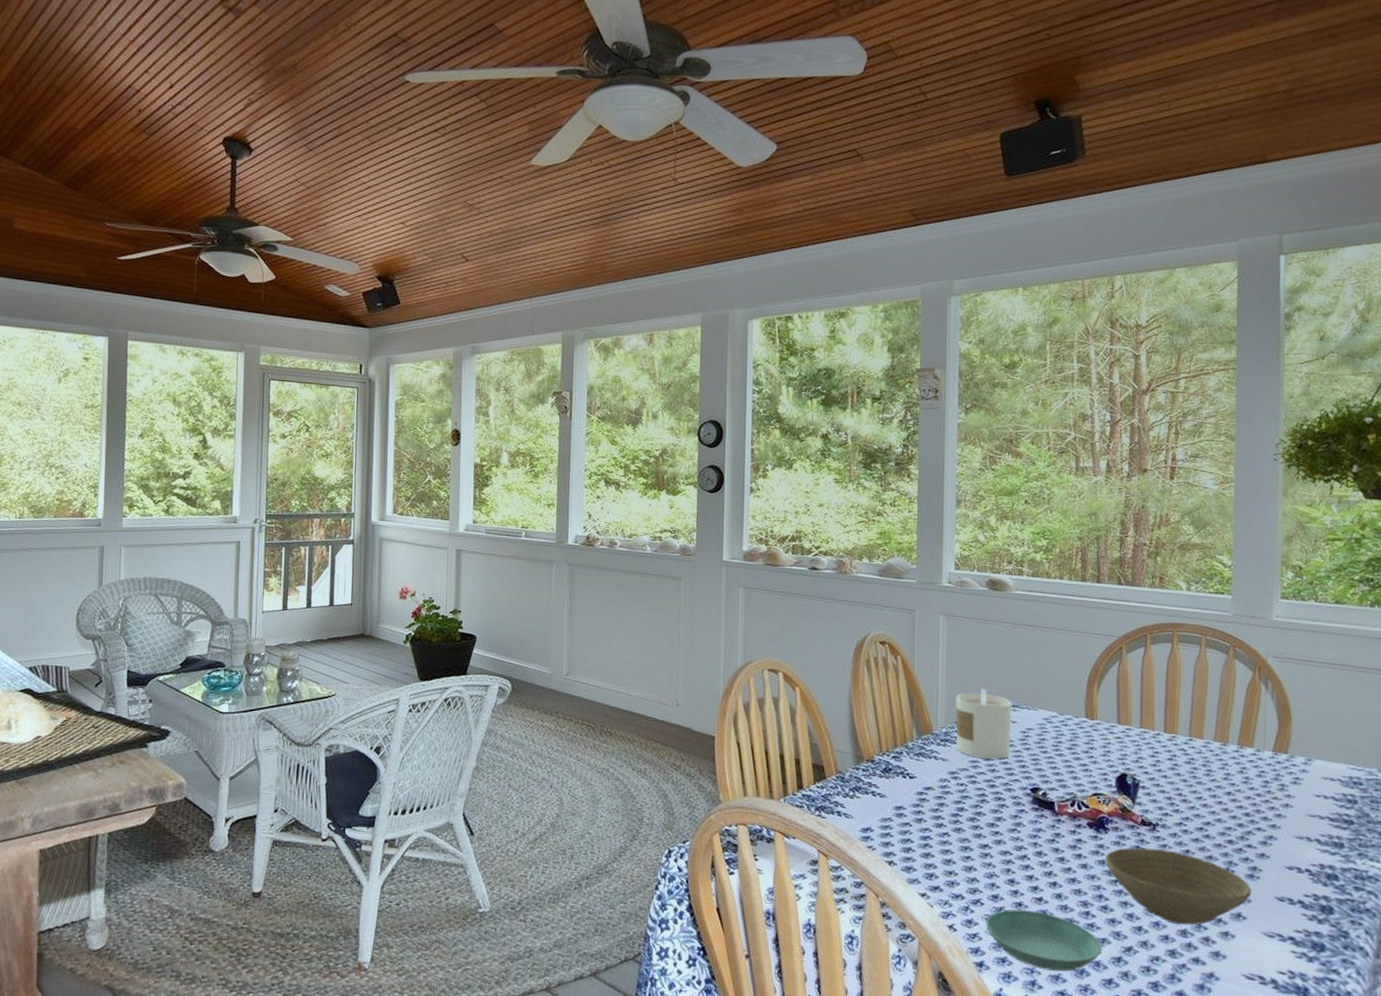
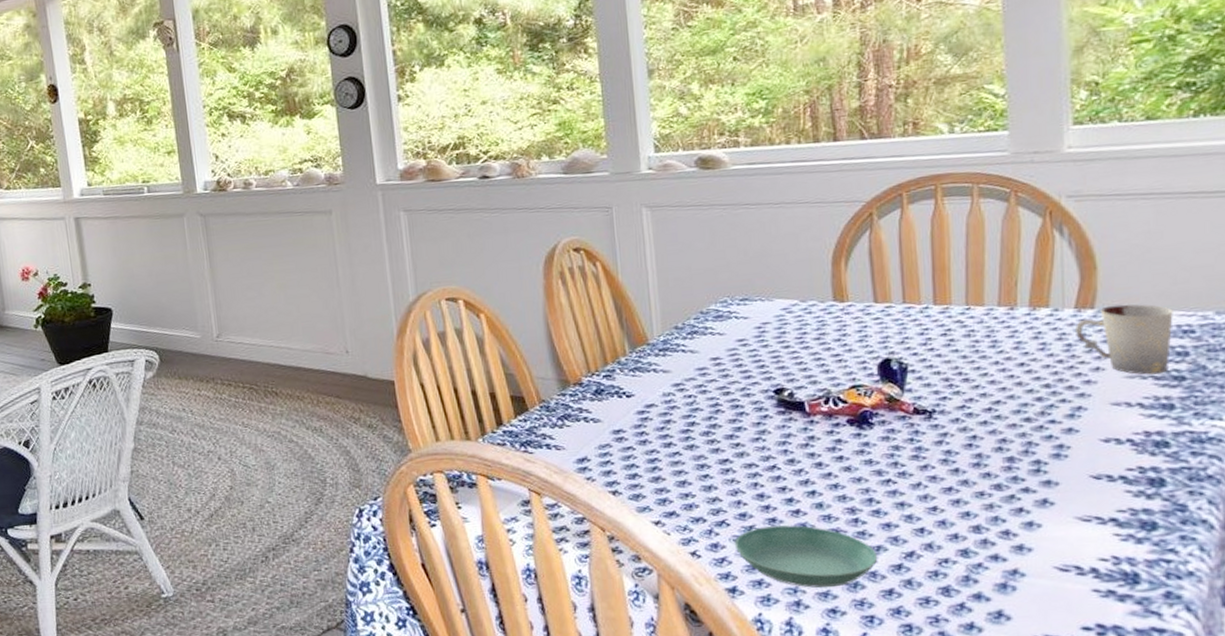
candle: present [955,688,1013,759] -> none [672,284,744,364]
bowl: present [1104,847,1252,925] -> none [871,438,1059,521]
cup: none [1272,753,1347,816] -> present [1076,304,1173,375]

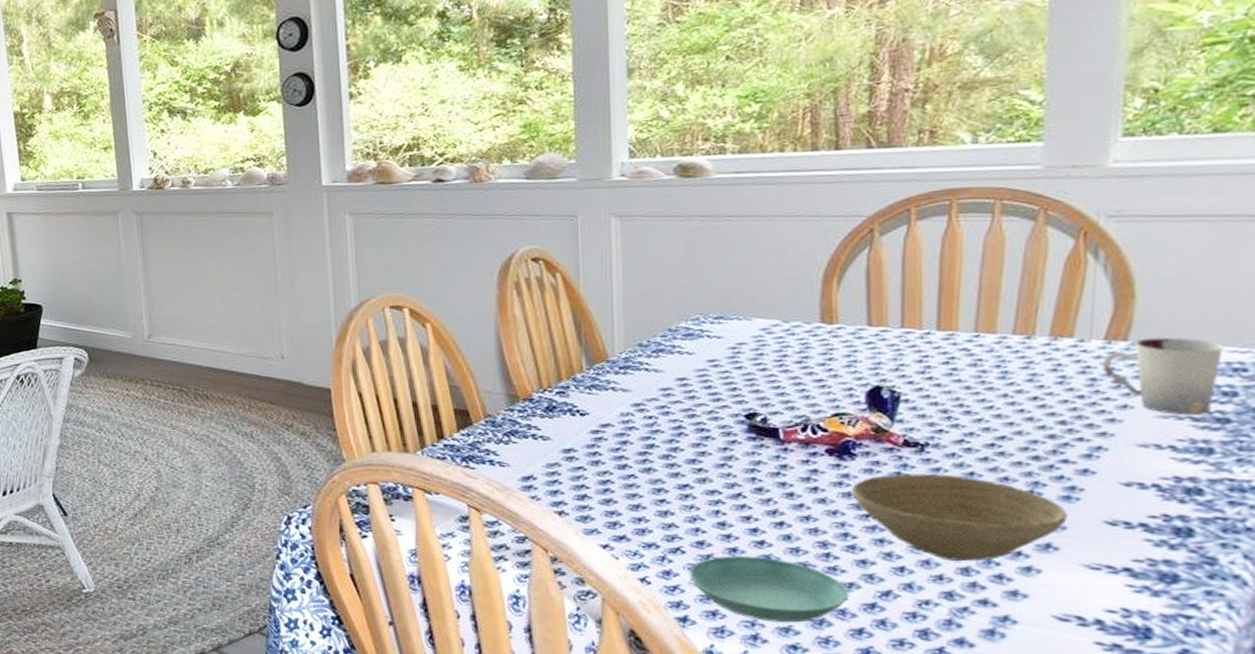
bowl: none [871,438,1059,521] -> present [851,473,1068,562]

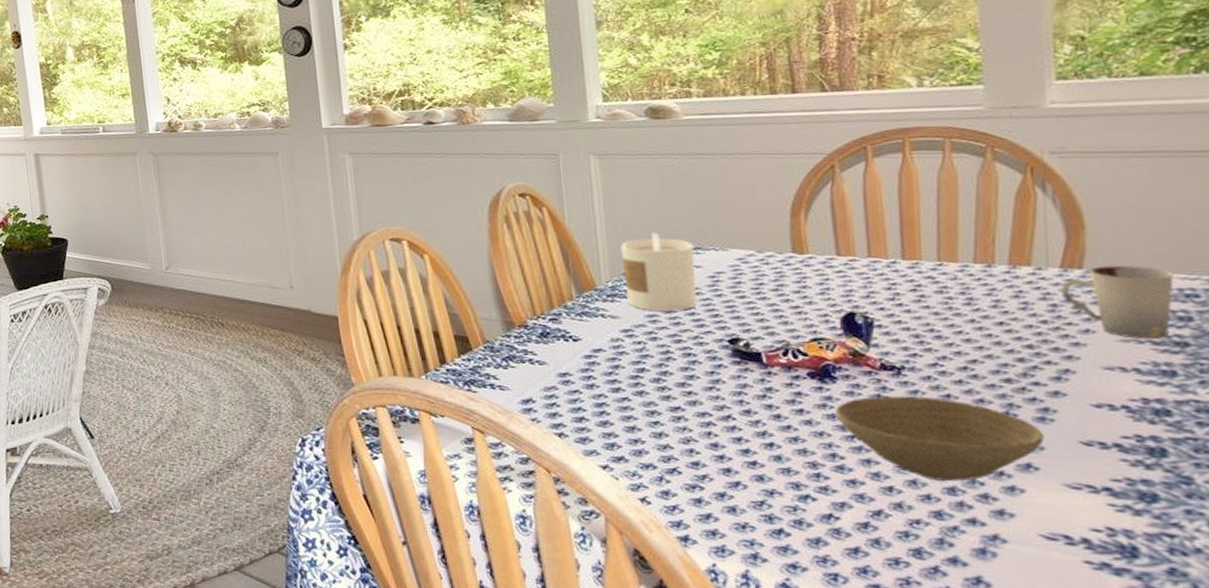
candle: none [637,300,716,385] -> present [620,232,697,312]
saucer: present [689,556,849,623] -> none [686,476,842,542]

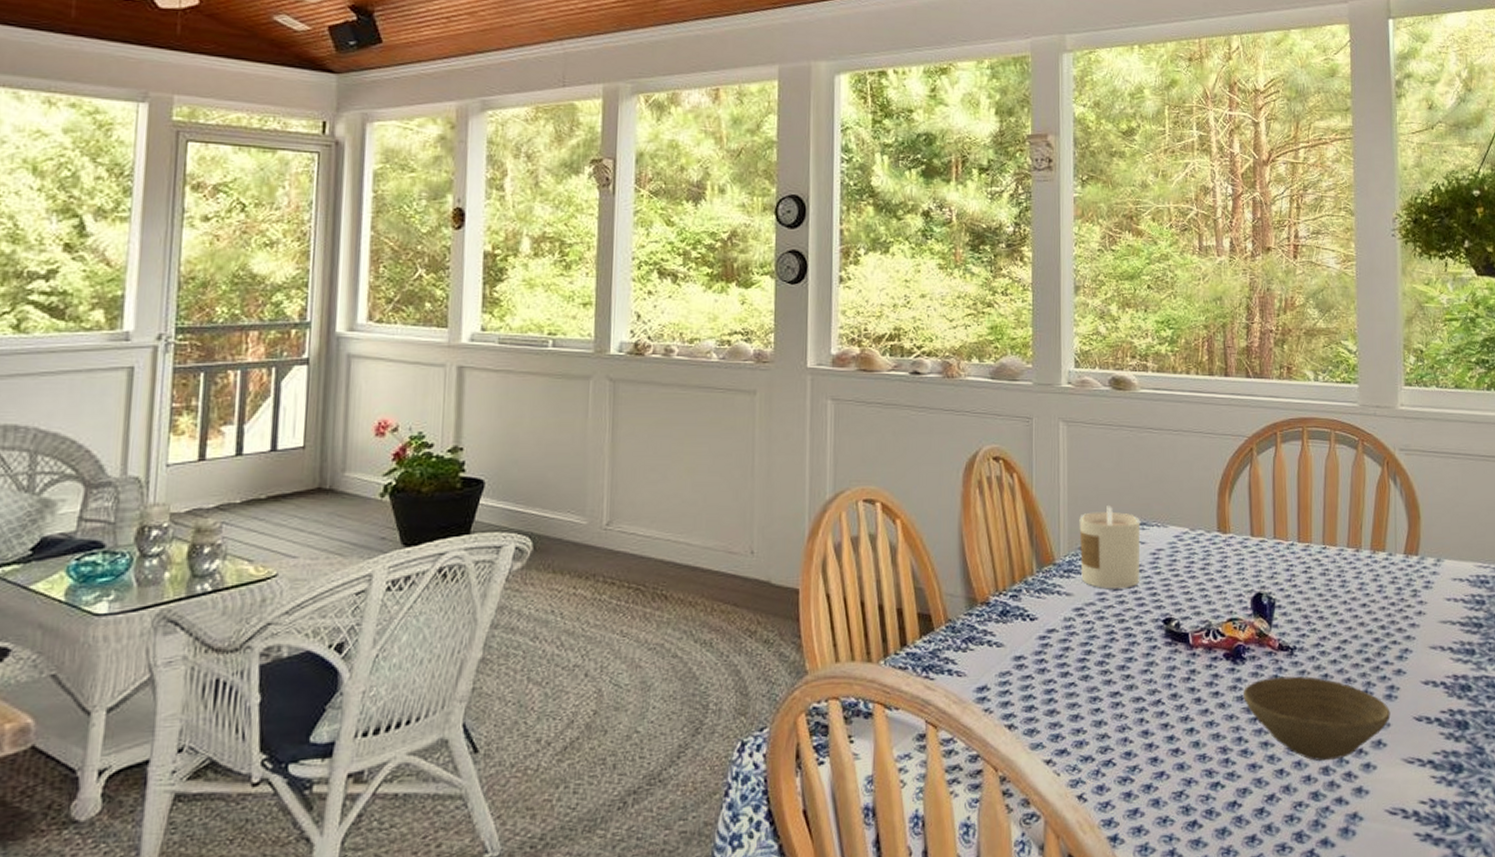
cup: present [1061,265,1174,340] -> none [1404,553,1474,621]

